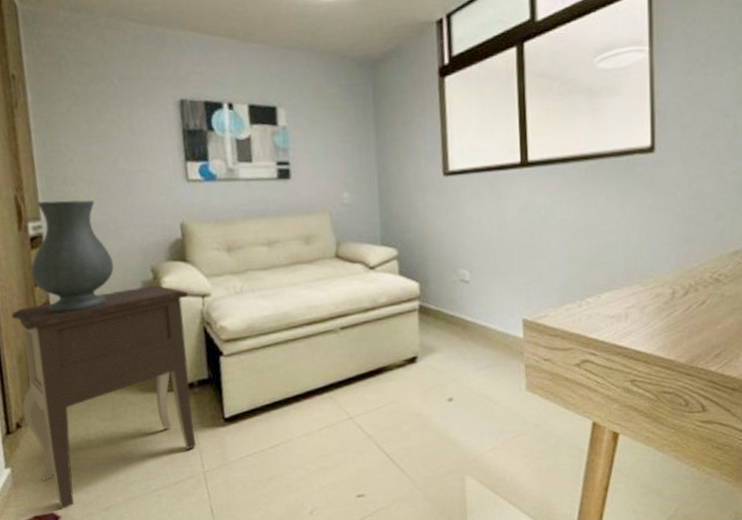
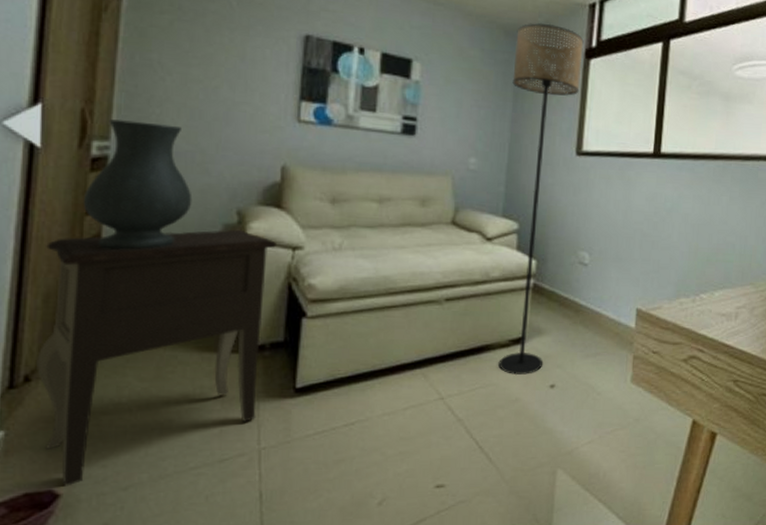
floor lamp: none [369,48,439,392] -> present [498,23,584,376]

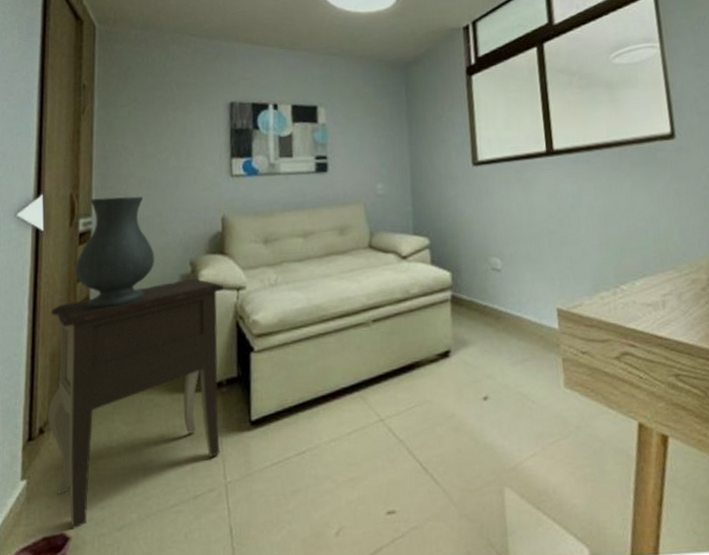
floor lamp: present [498,23,584,376] -> none [402,51,473,390]

